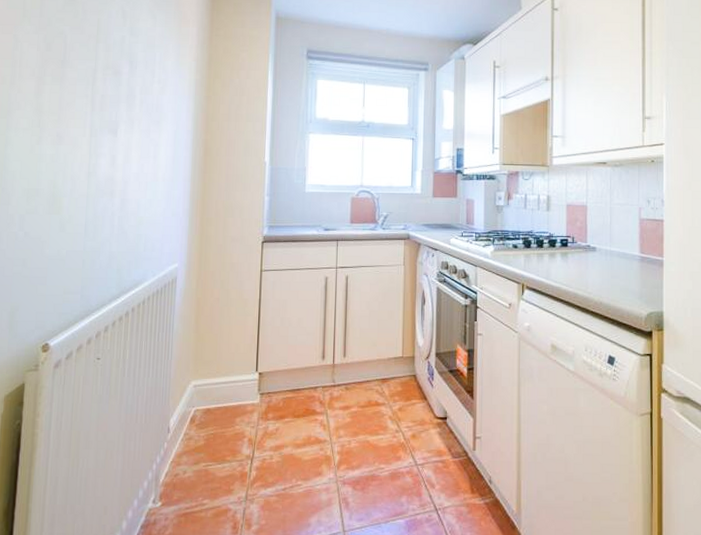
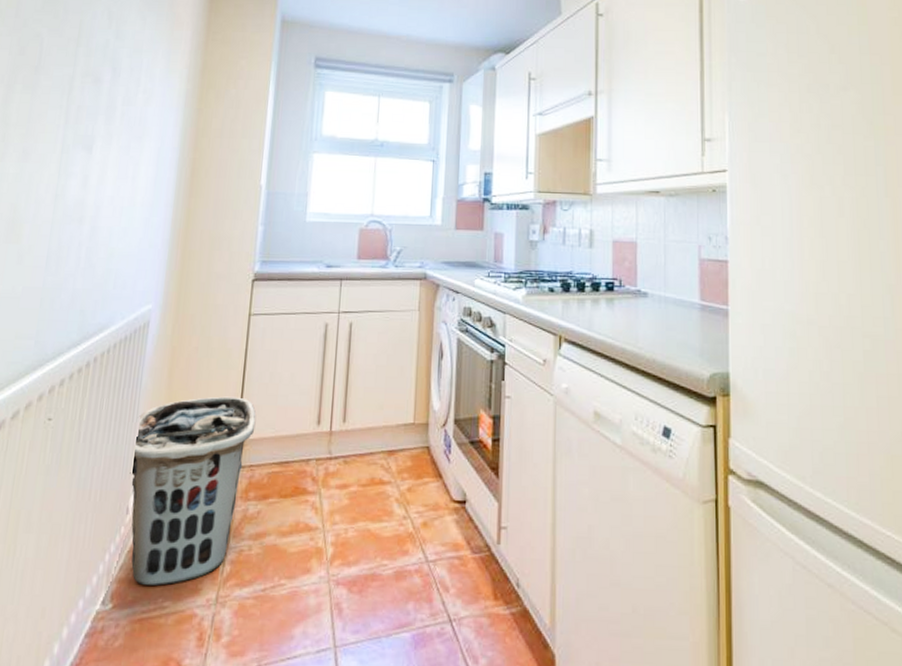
clothes hamper: none [168,338,271,488] -> present [130,396,257,585]

